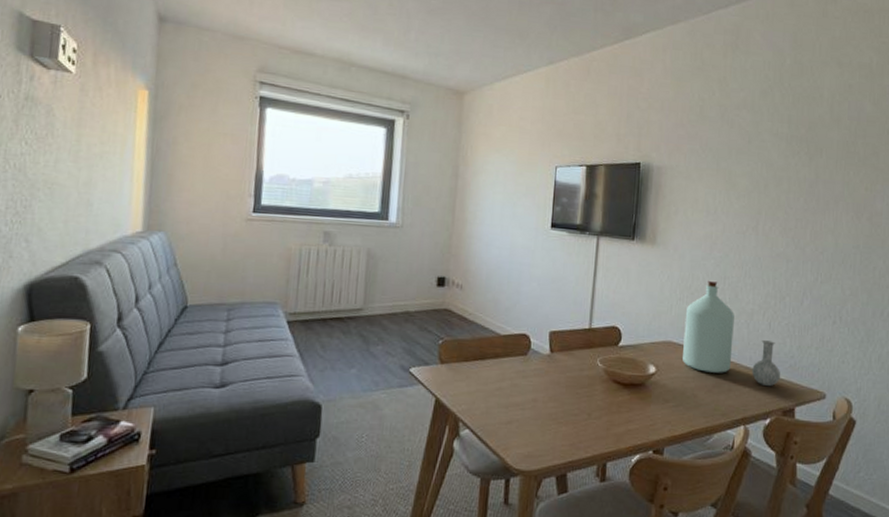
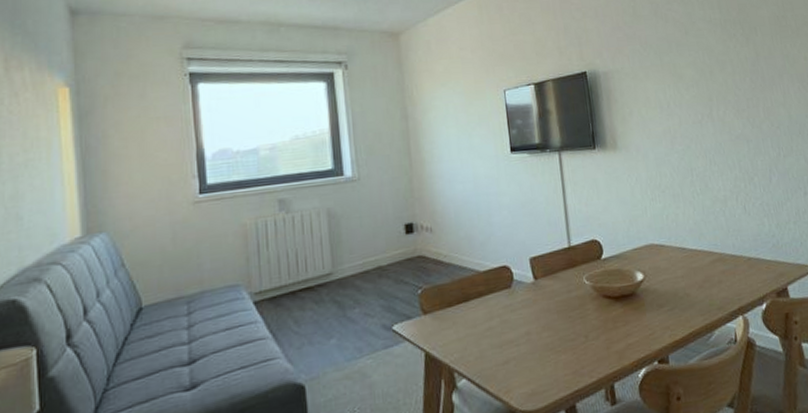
bottle: present [683,280,780,386] -> none [660,174,767,271]

